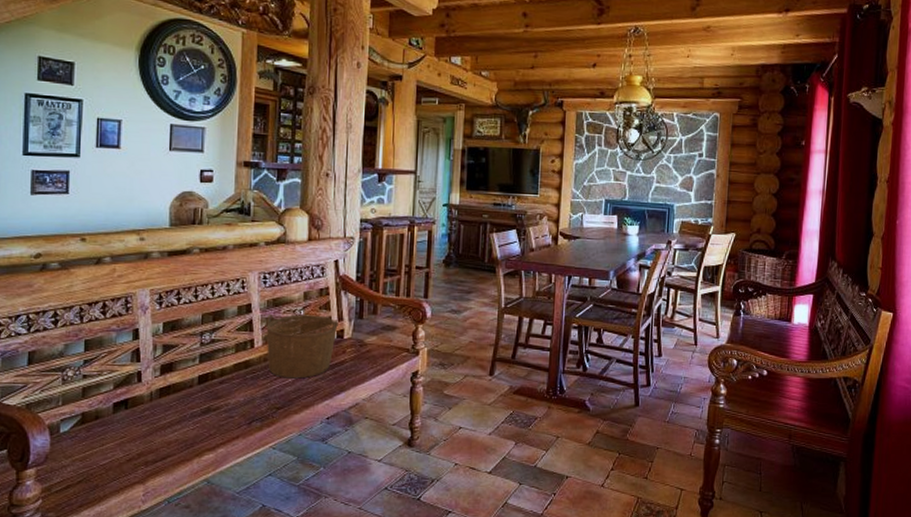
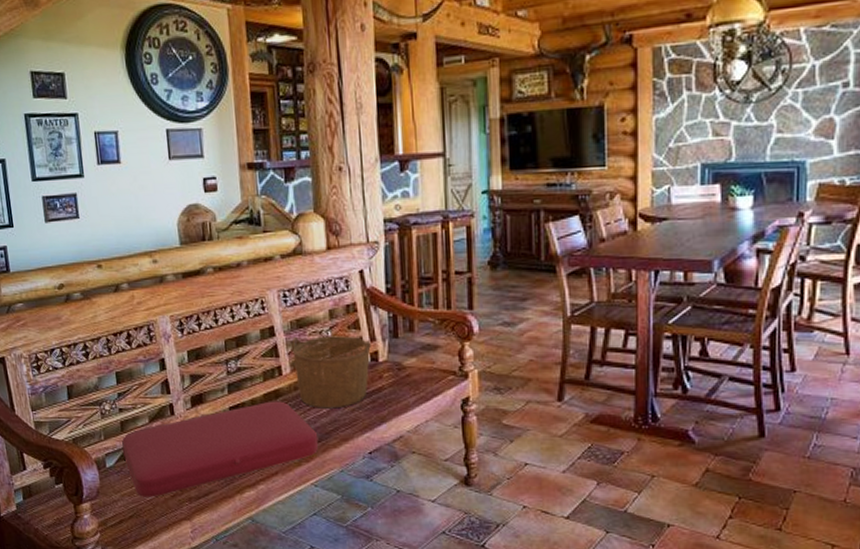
cushion: none [81,370,282,462] -> present [122,401,319,498]

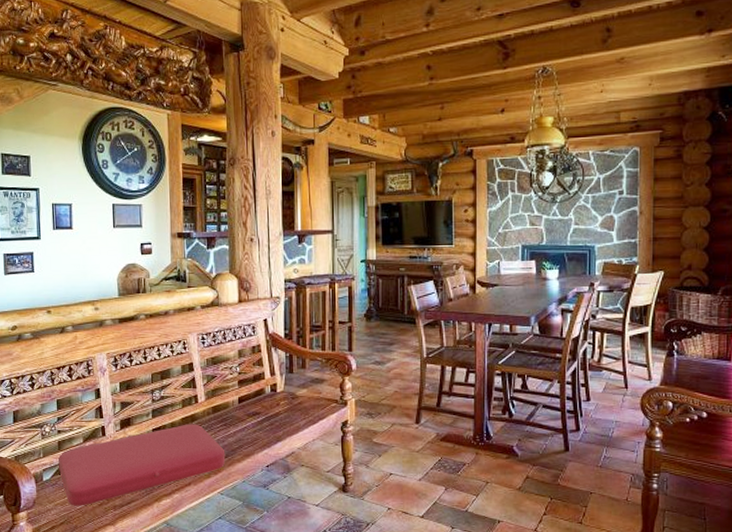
basket: present [292,336,371,409] -> none [207,371,271,430]

